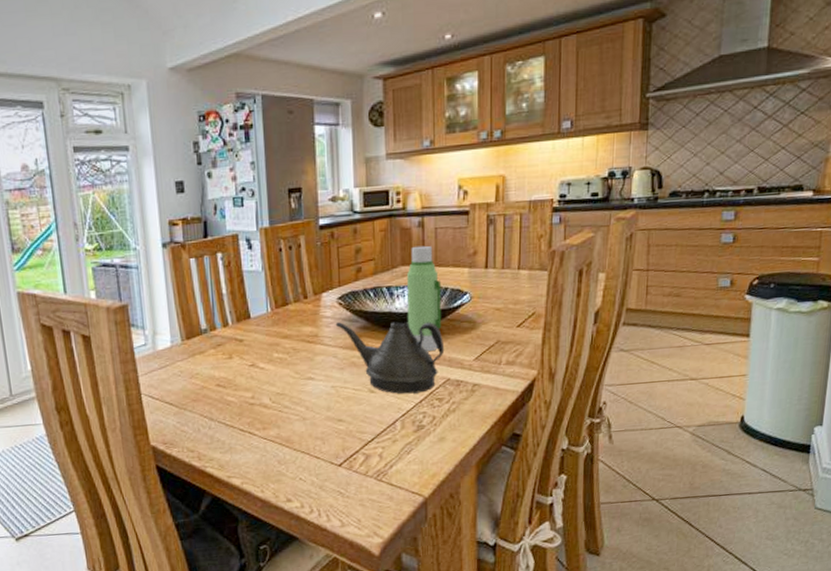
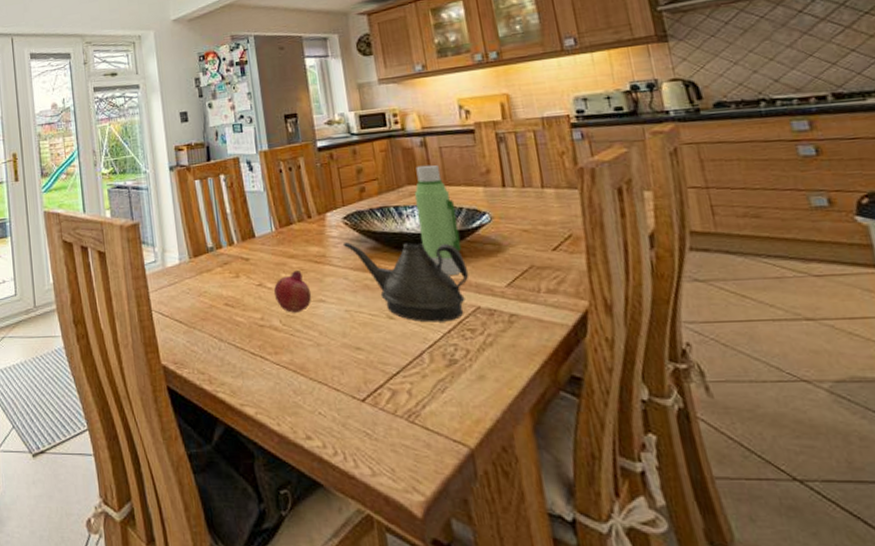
fruit: none [265,349,302,391] -> present [273,269,312,313]

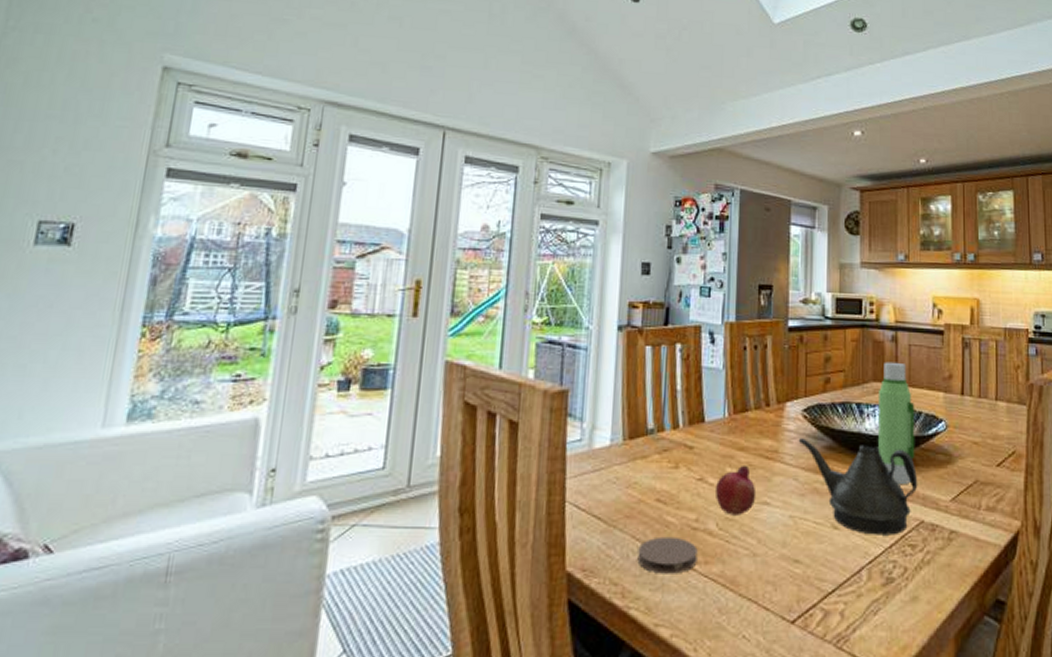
coaster: none [216,333,268,364] -> present [637,536,698,574]

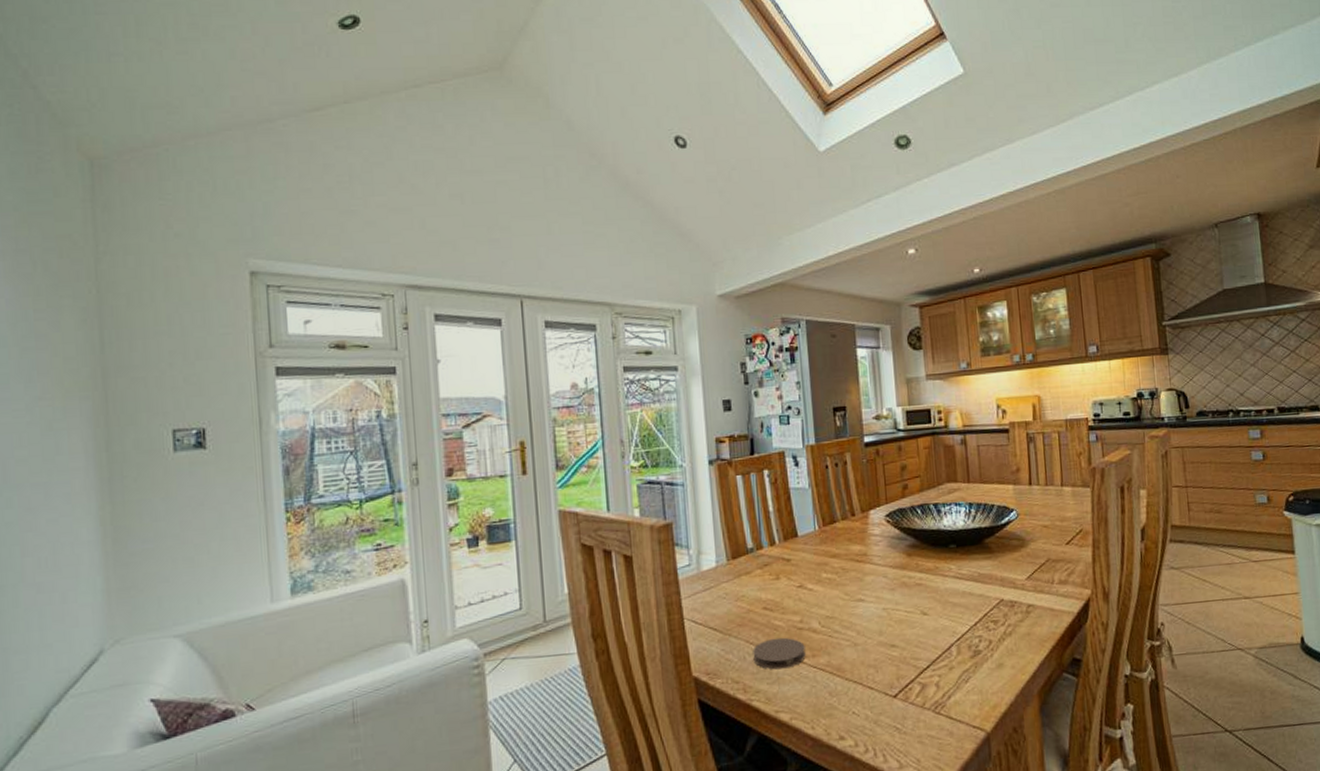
fruit: present [714,464,757,515] -> none [814,569,852,614]
teapot: present [798,438,918,535] -> none [884,537,996,617]
water bottle: present [878,361,915,484] -> none [953,462,991,570]

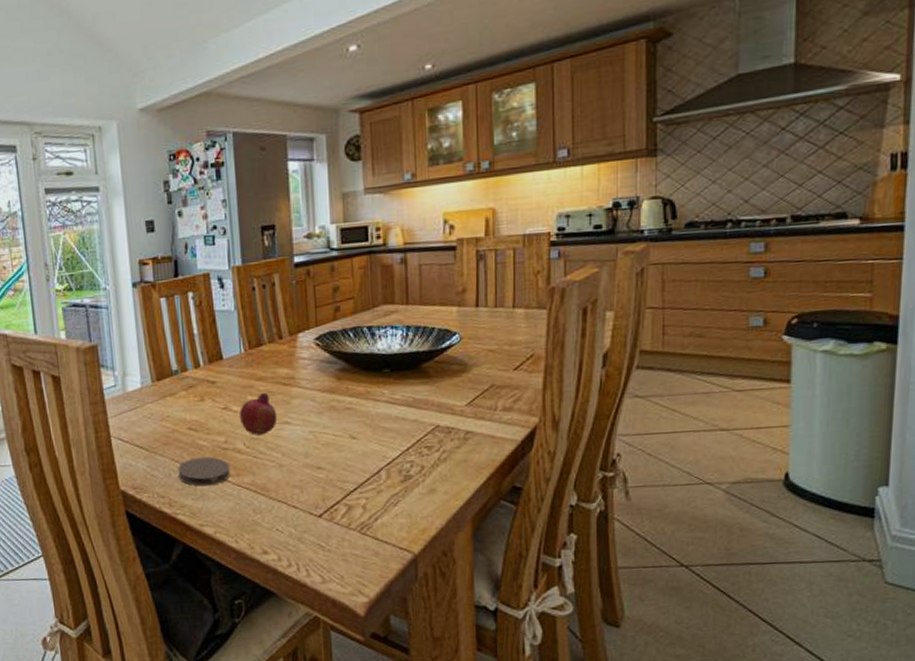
fruit: none [814,569,852,614] -> present [239,392,278,436]

